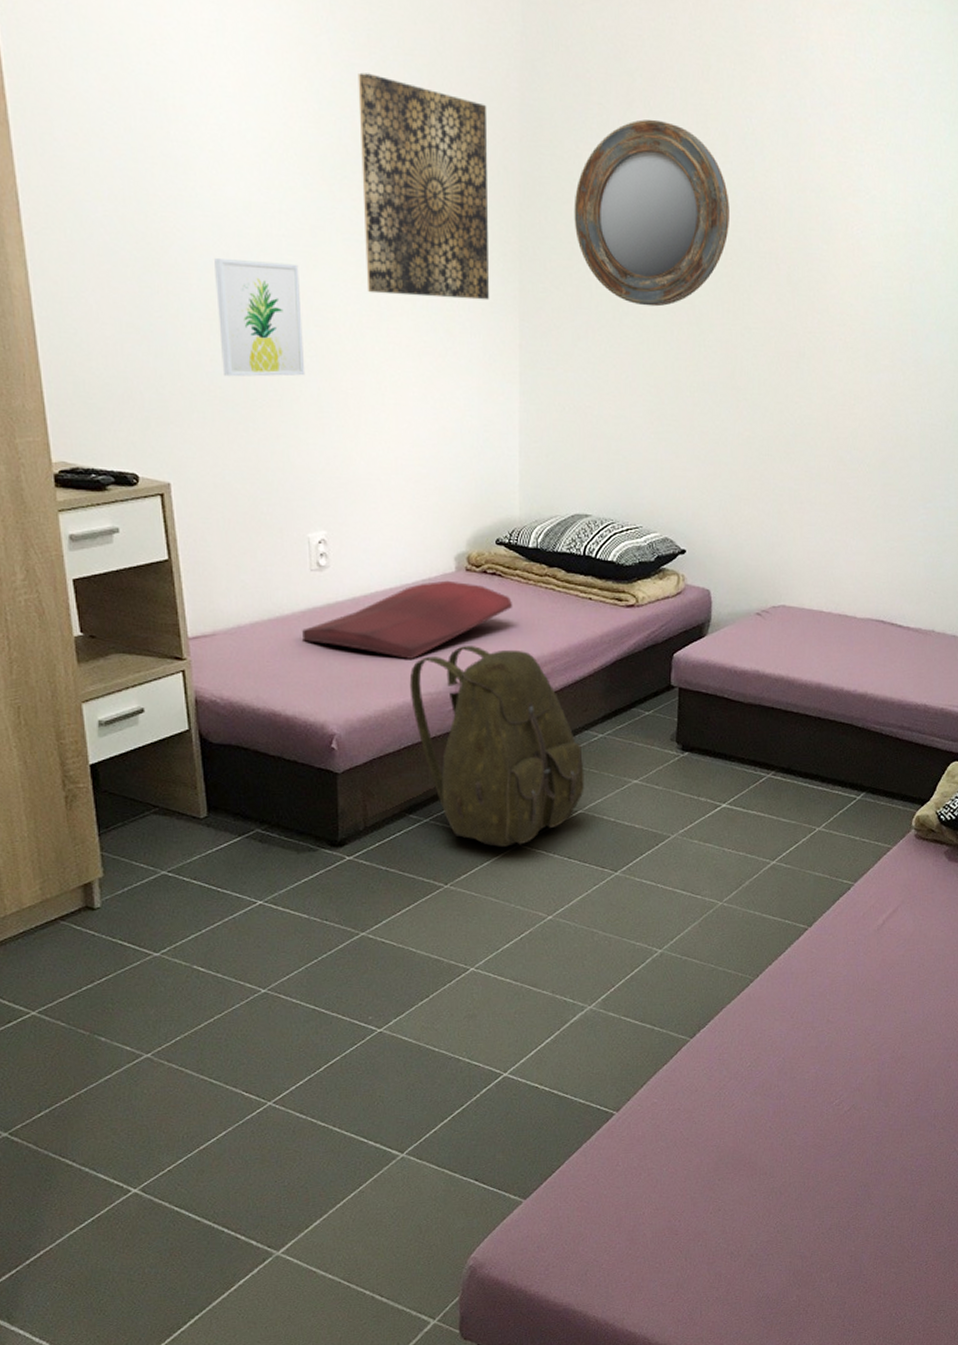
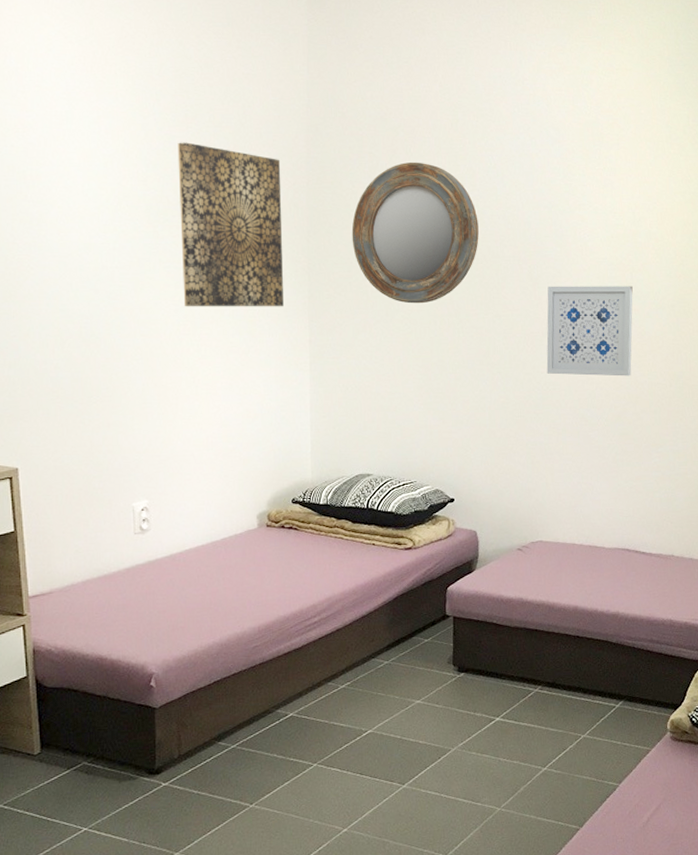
wall art: present [214,258,306,377] -> none [60,288,133,380]
cushion: present [302,580,512,659] -> none [127,535,307,605]
backpack: present [409,646,584,847] -> none [218,590,373,767]
wall art: none [802,293,911,414] -> present [546,286,633,376]

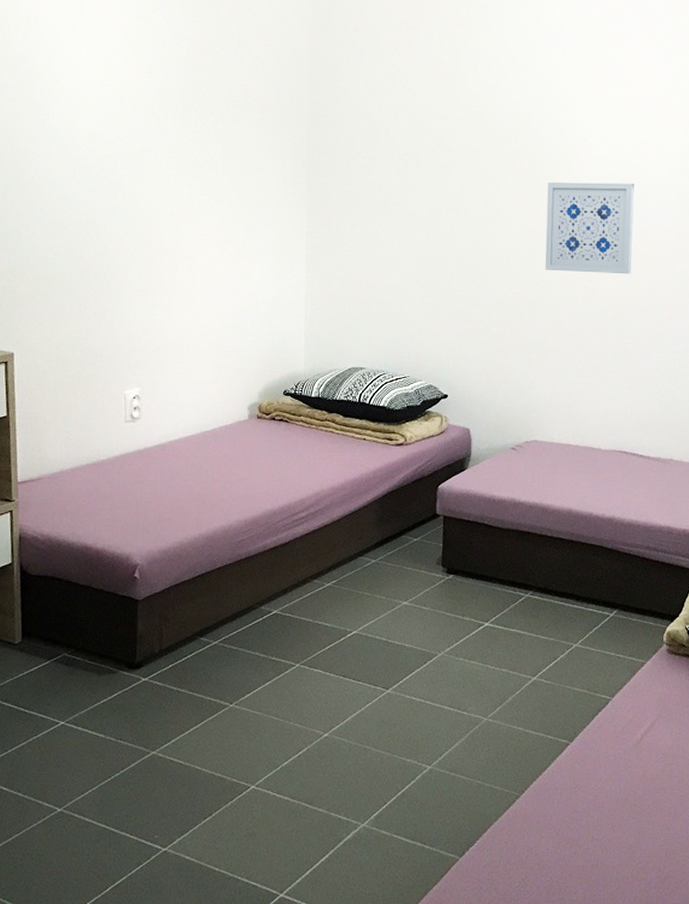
wall art: present [177,142,284,307] -> none [183,35,284,198]
home mirror: present [351,162,479,304] -> none [352,57,479,197]

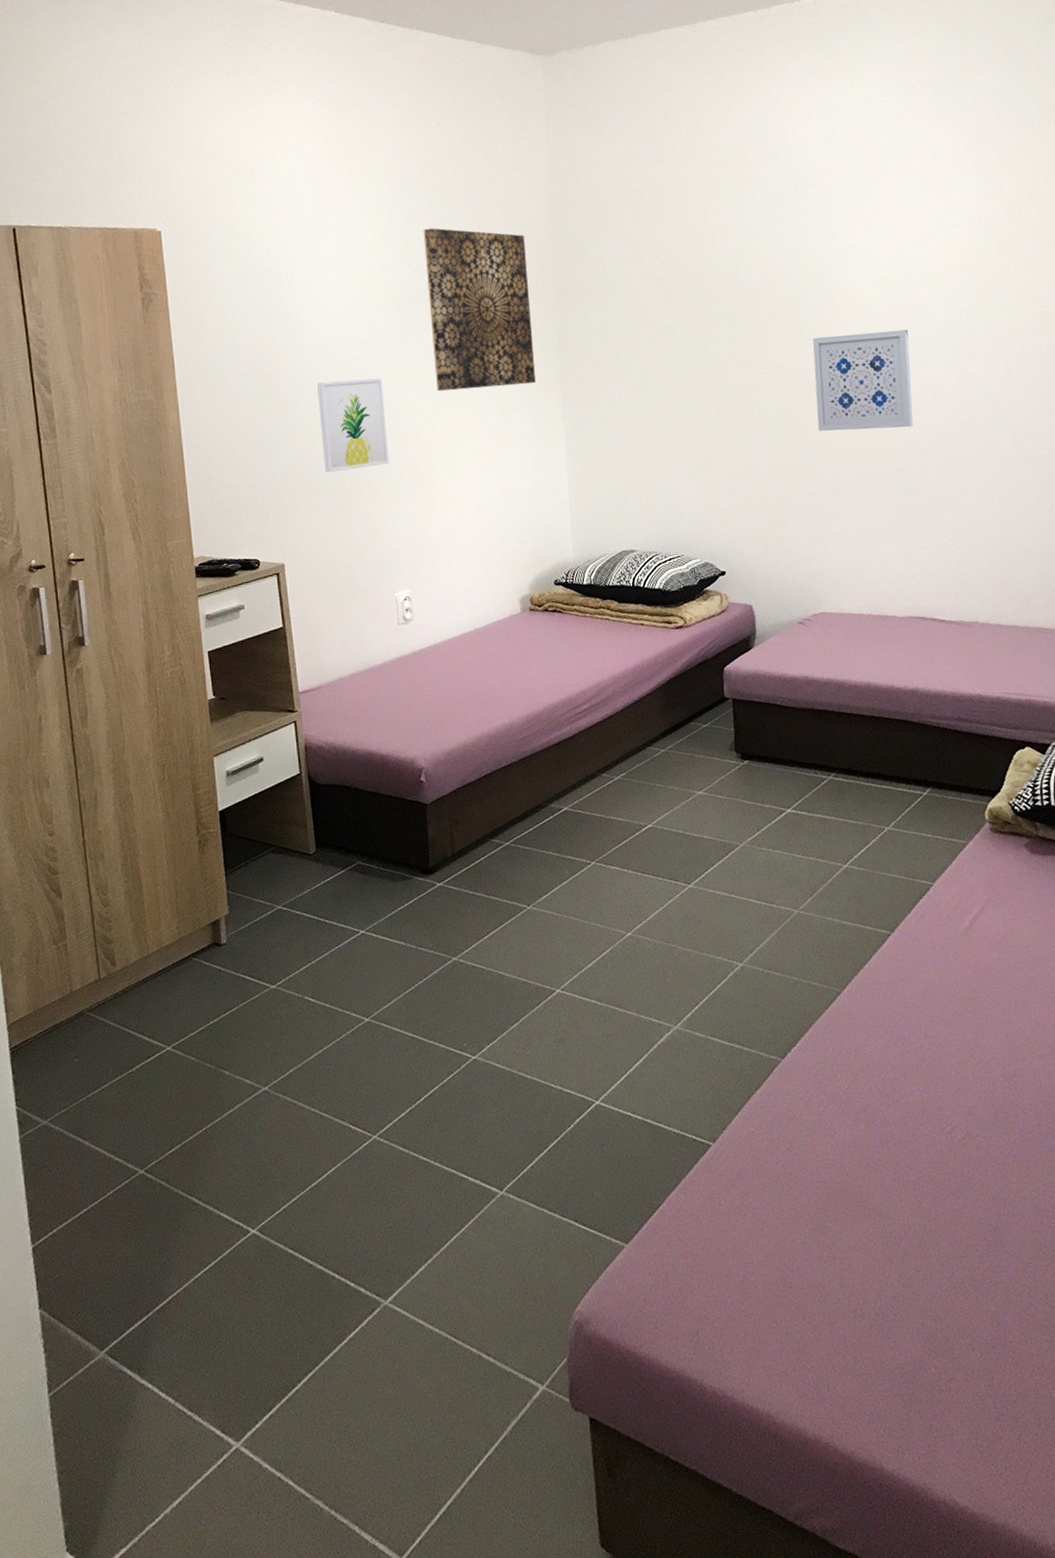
wall art: none [62,176,130,266] -> present [317,378,390,473]
wall art: none [183,35,284,198] -> present [423,228,536,392]

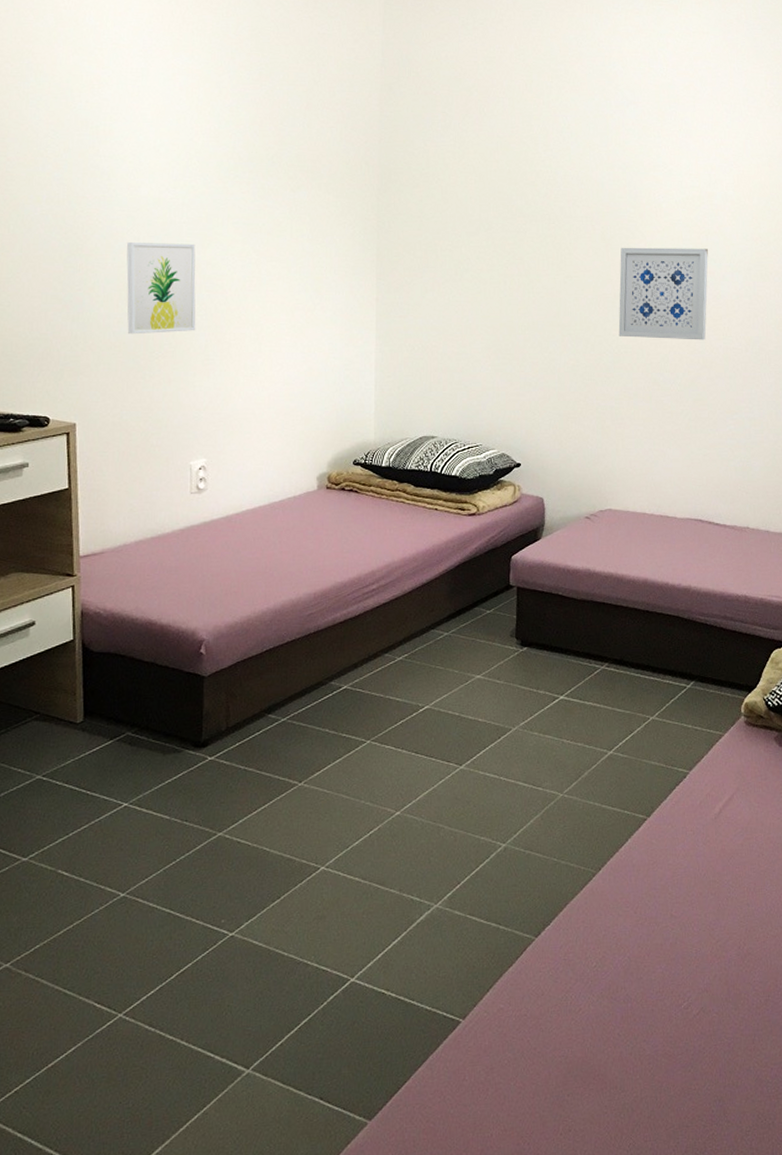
wall art: present [423,228,536,392] -> none [250,99,353,265]

